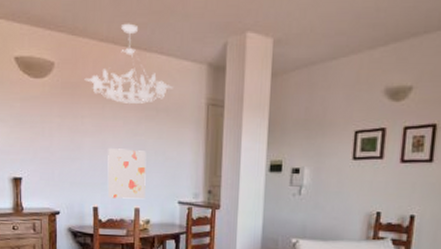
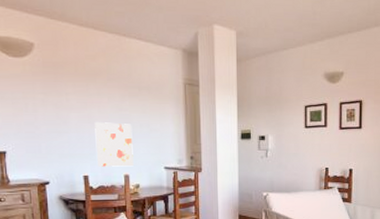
chandelier: present [84,23,173,103] -> none [66,11,153,82]

